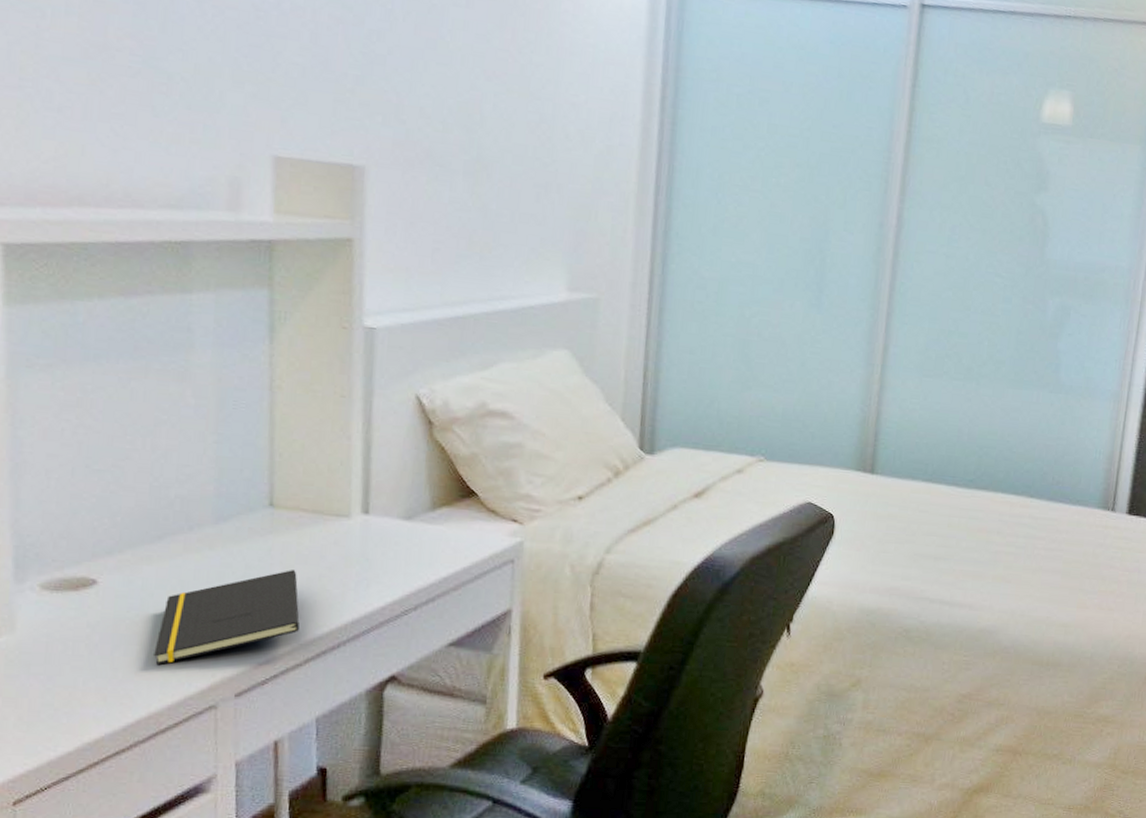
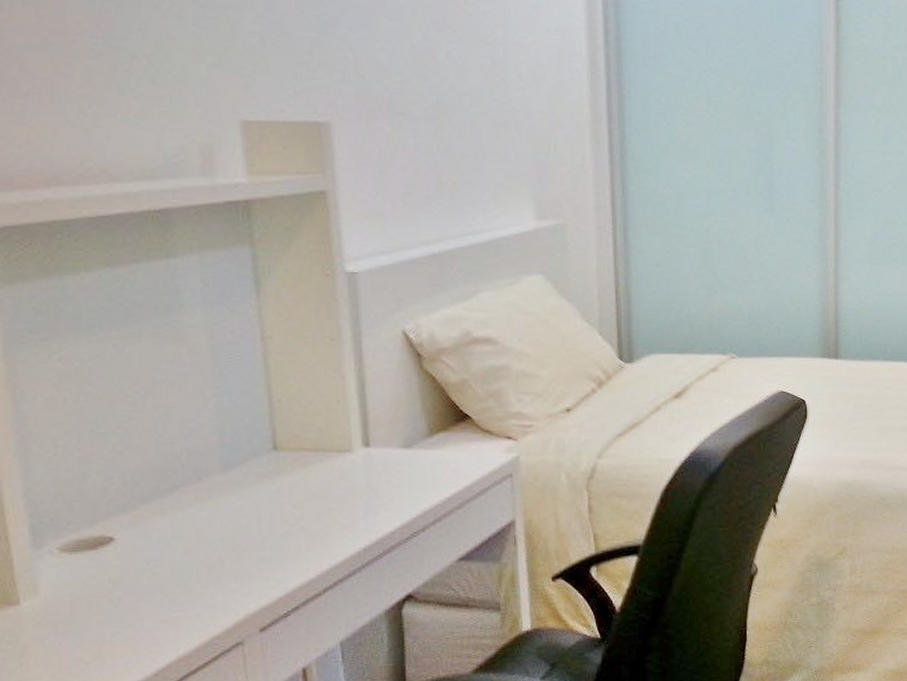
notepad: present [154,570,300,665] -> none [177,507,315,610]

